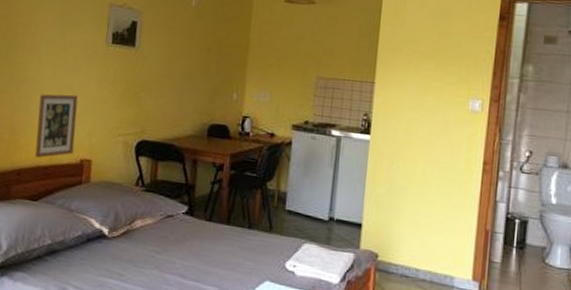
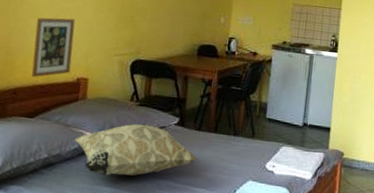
decorative pillow: none [77,211,208,269] -> present [73,123,198,176]

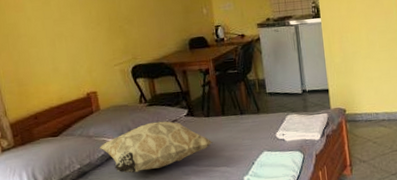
picture frame: present [31,17,76,78] -> none [36,40,79,101]

